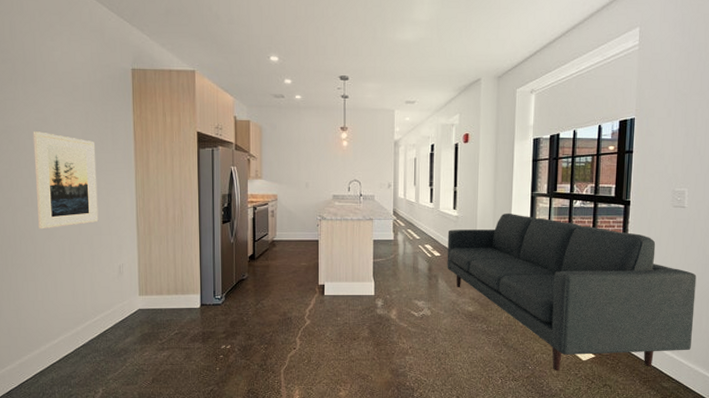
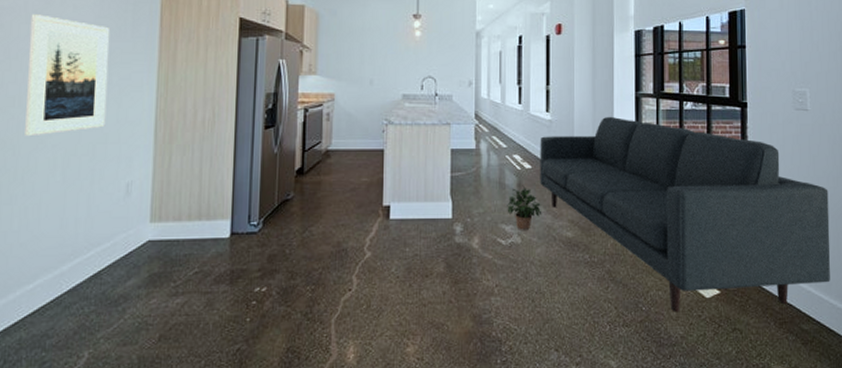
potted plant: none [419,269,449,306] -> present [507,185,542,231]

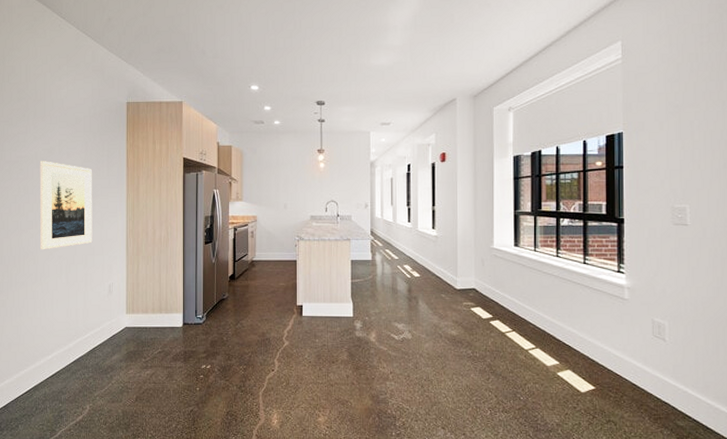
potted plant: present [507,185,542,231] -> none [399,290,430,329]
sofa: present [540,116,830,313] -> none [427,232,709,403]

